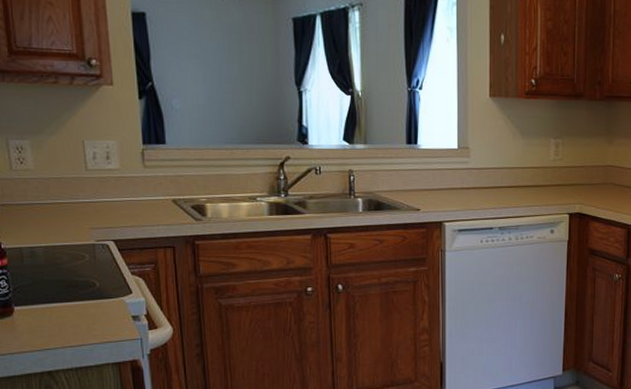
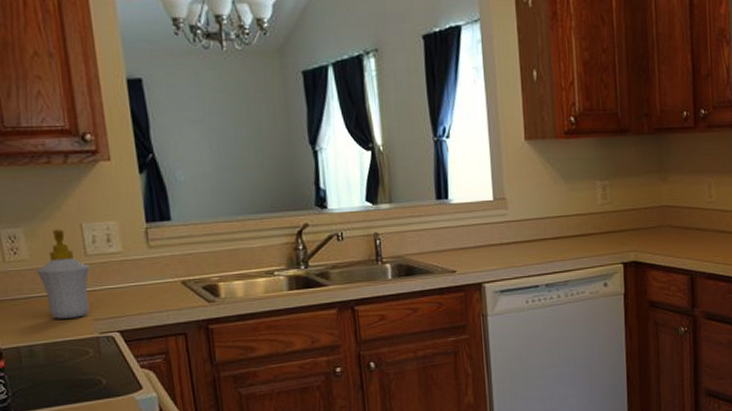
soap bottle: none [41,143,90,225] -> present [37,229,90,319]

